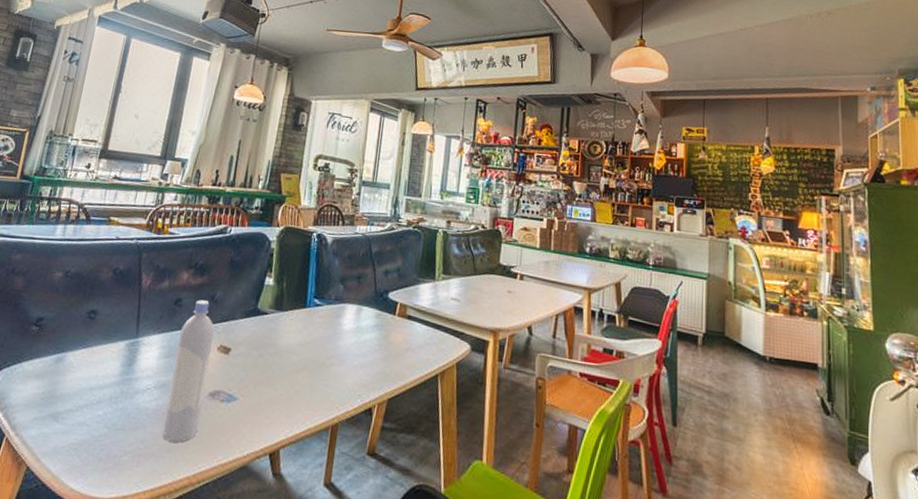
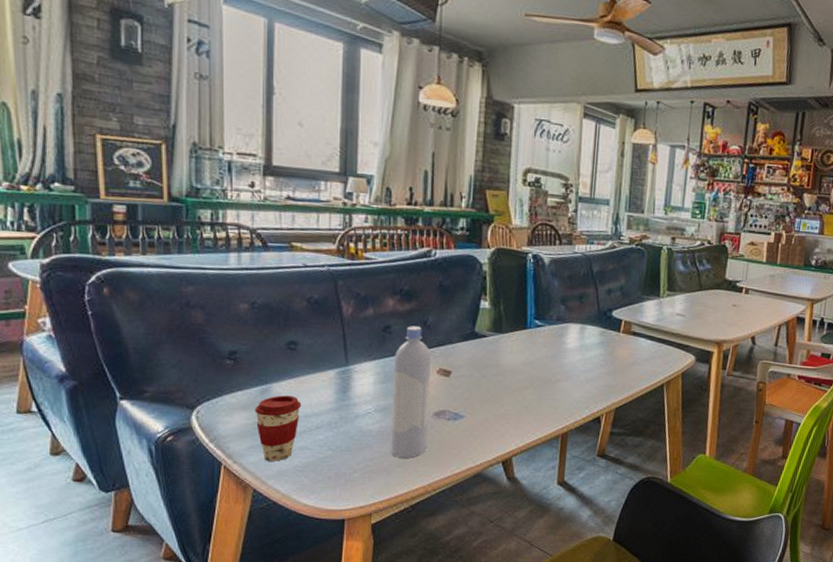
coffee cup: none [43,365,90,437] -> present [255,395,302,461]

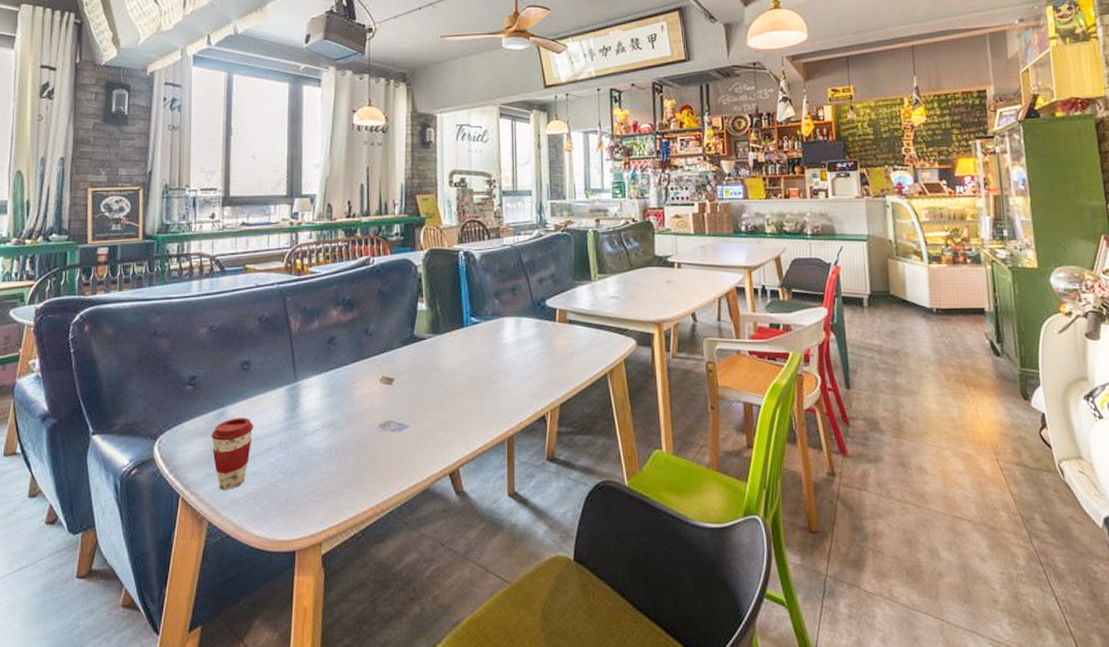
bottle: present [391,326,431,458] -> none [339,335,374,477]

